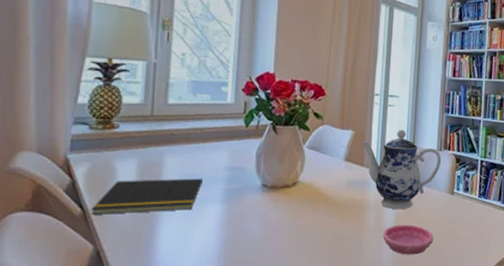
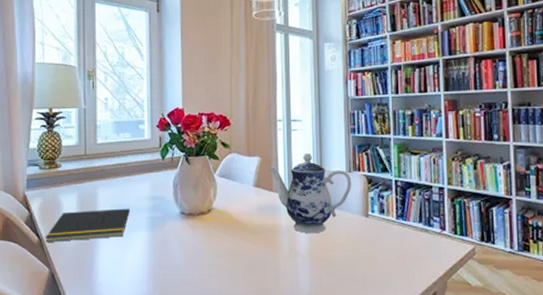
saucer: present [383,224,434,255] -> none [299,249,351,280]

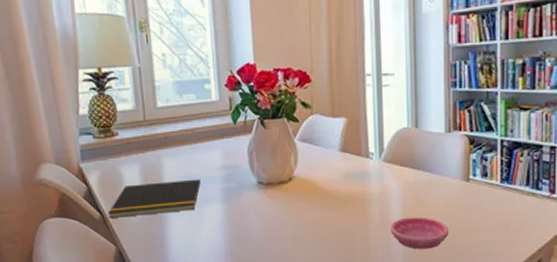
teapot: present [268,152,352,234] -> none [356,111,452,201]
saucer: none [299,249,351,280] -> present [391,217,449,250]

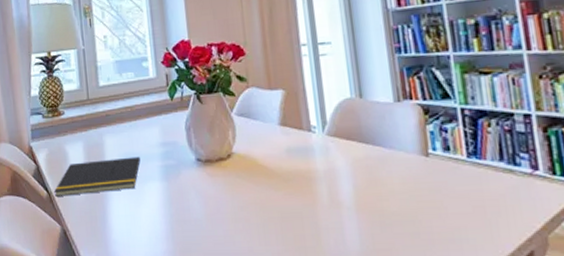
saucer: present [391,217,449,250] -> none [342,197,412,236]

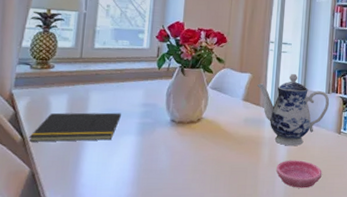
teapot: none [294,81,403,180] -> present [257,73,330,146]
saucer: none [342,197,412,236] -> present [276,160,322,188]

